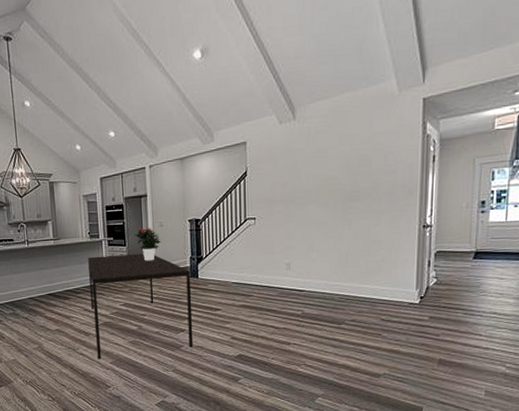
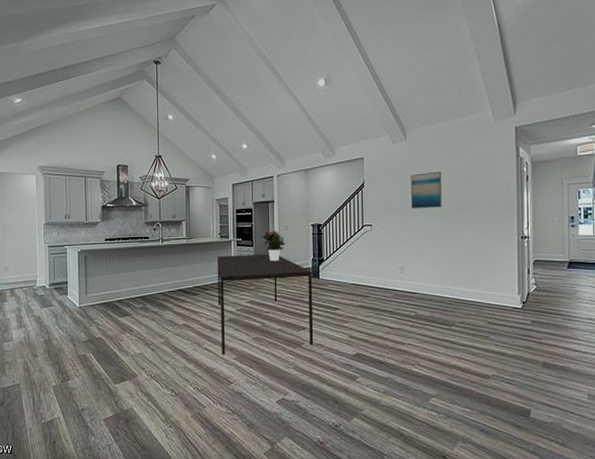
wall art: none [300,154,336,199] -> present [411,171,443,209]

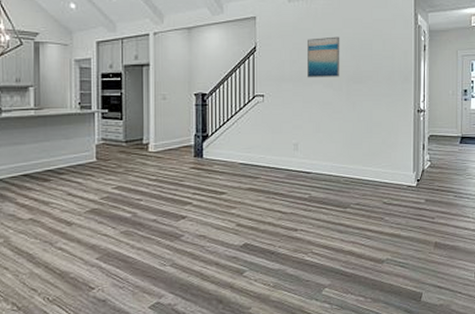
dining table: present [217,254,314,355] -> none [76,128,195,255]
potted flower: present [261,230,286,261] -> none [132,99,163,138]

